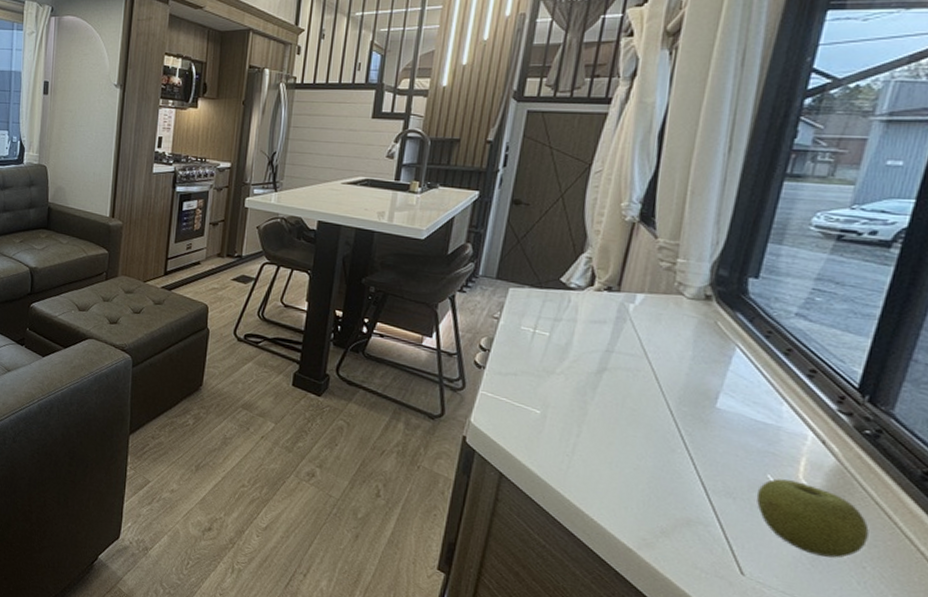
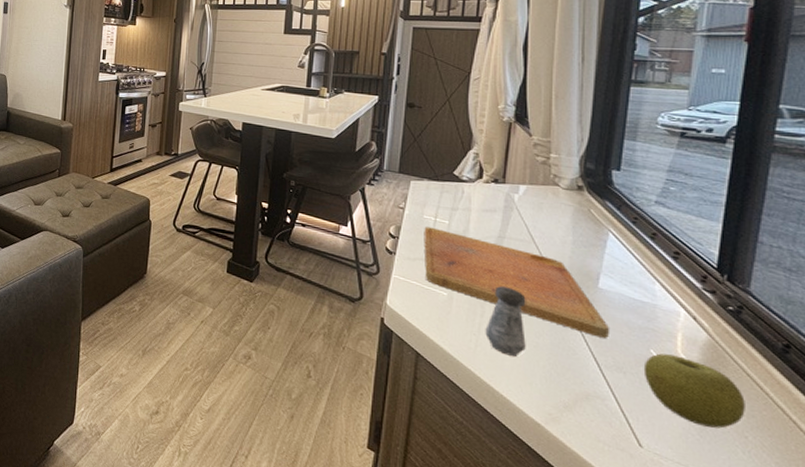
cutting board: none [516,339,723,462] -> present [424,227,609,338]
salt shaker: none [579,404,631,479] -> present [485,286,526,356]

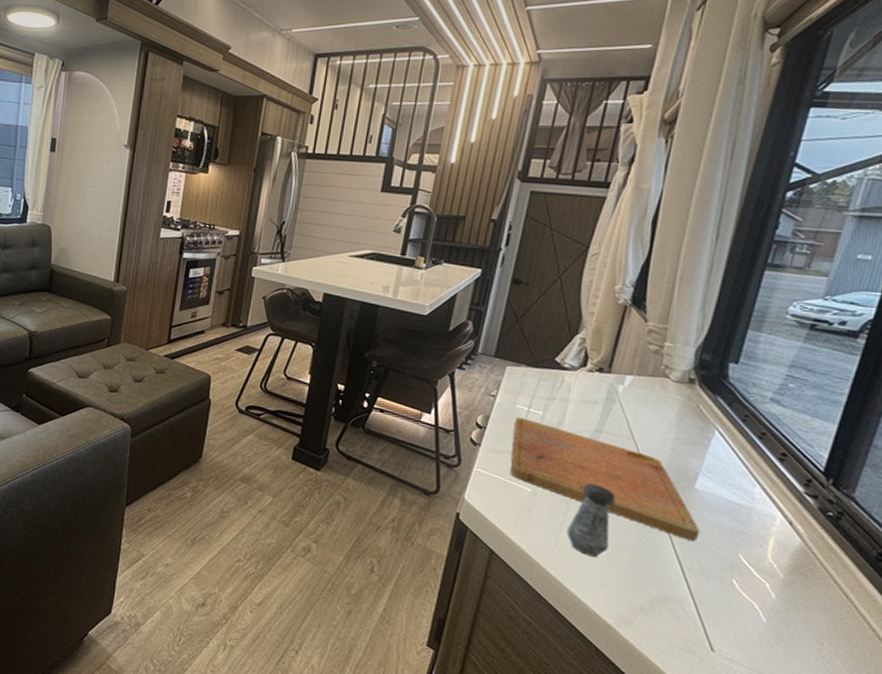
apple: present [643,353,745,429] -> none [727,558,828,635]

